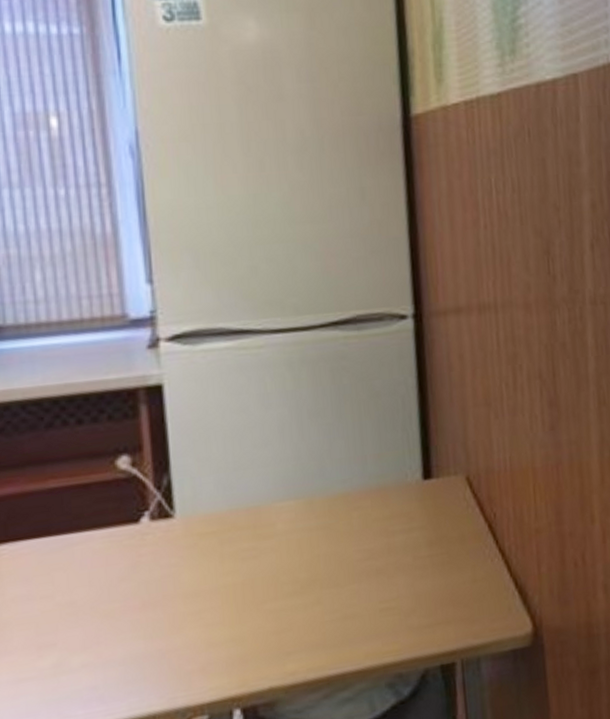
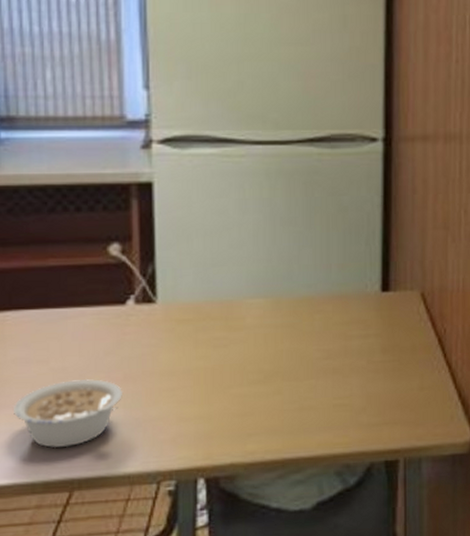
legume: none [16,610,143,695] -> present [14,378,124,449]

